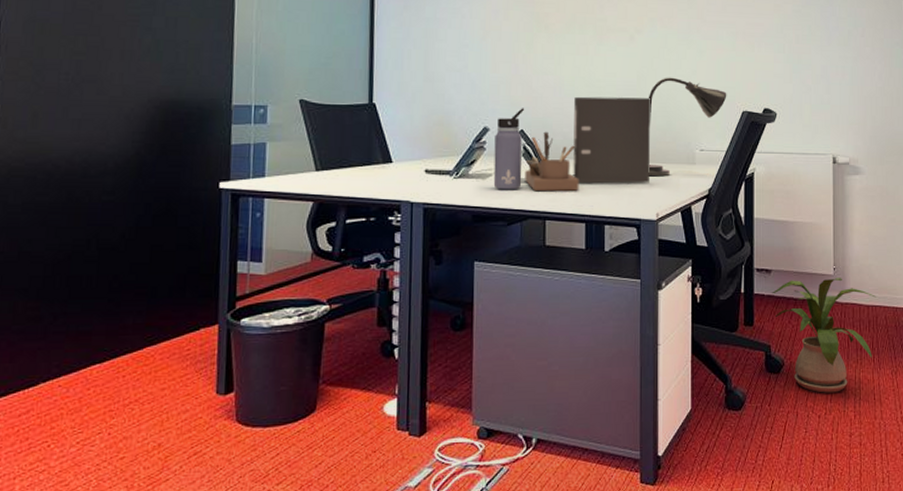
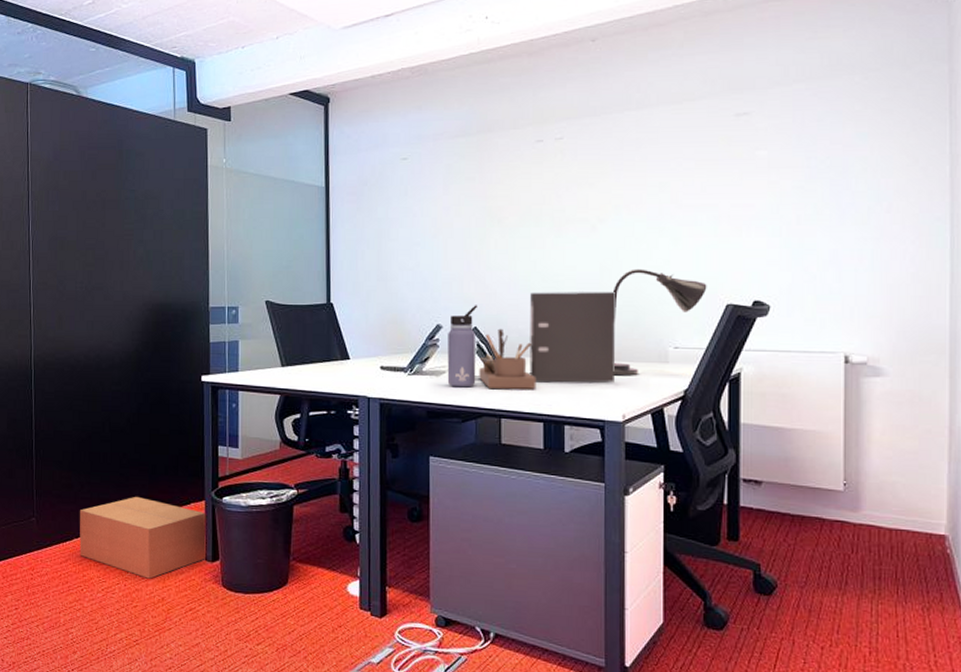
cardboard box: none [47,325,219,423] -> present [79,496,206,579]
house plant: present [772,278,876,393] -> none [762,494,902,624]

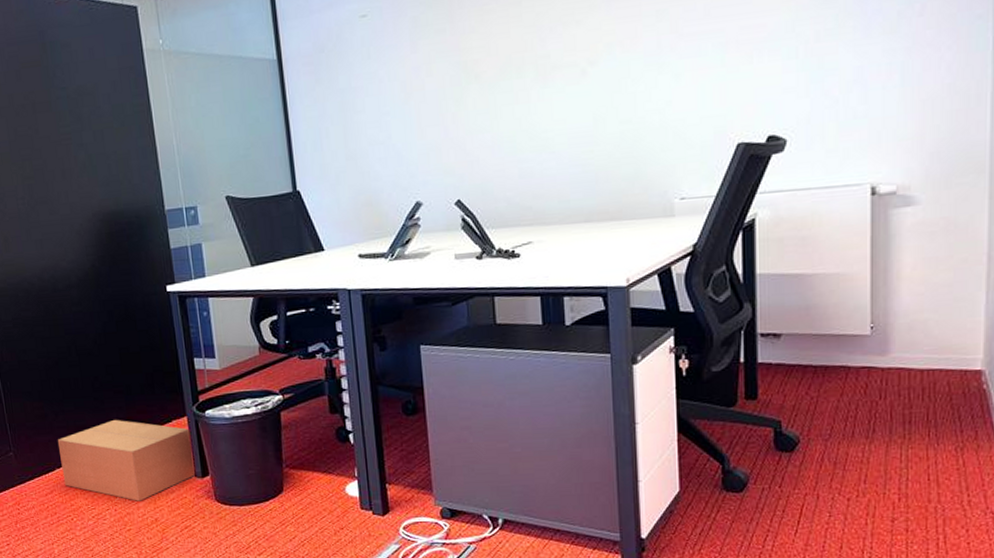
water bottle: present [447,305,477,388] -> none [429,175,464,269]
desk organizer: present [479,328,537,390] -> none [466,198,530,267]
binder: present [529,292,615,383] -> none [517,144,616,254]
desk lamp: present [612,269,707,376] -> none [608,113,715,237]

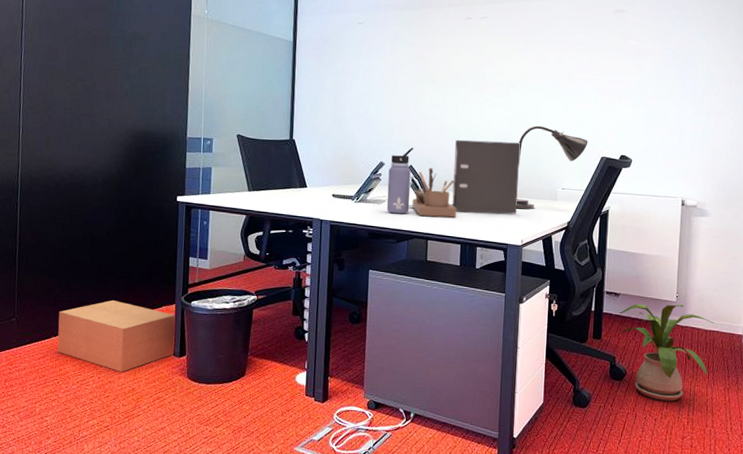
water bottle: none [429,175,464,269] -> present [386,147,413,214]
desk organizer: none [466,198,530,267] -> present [412,167,457,217]
binder: none [517,144,616,254] -> present [452,139,520,214]
desk lamp: none [608,113,715,237] -> present [515,125,588,209]
house plant: none [782,338,934,473] -> present [619,303,714,401]

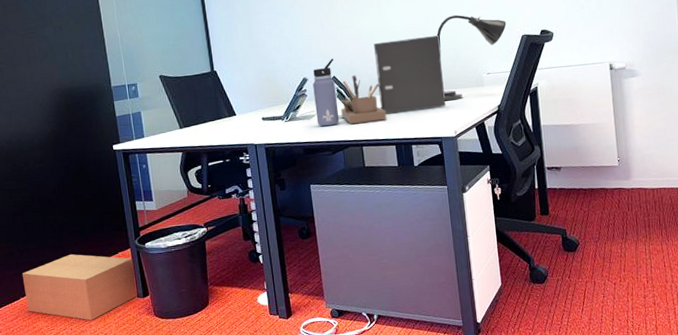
house plant: present [619,303,714,401] -> none [563,167,660,265]

